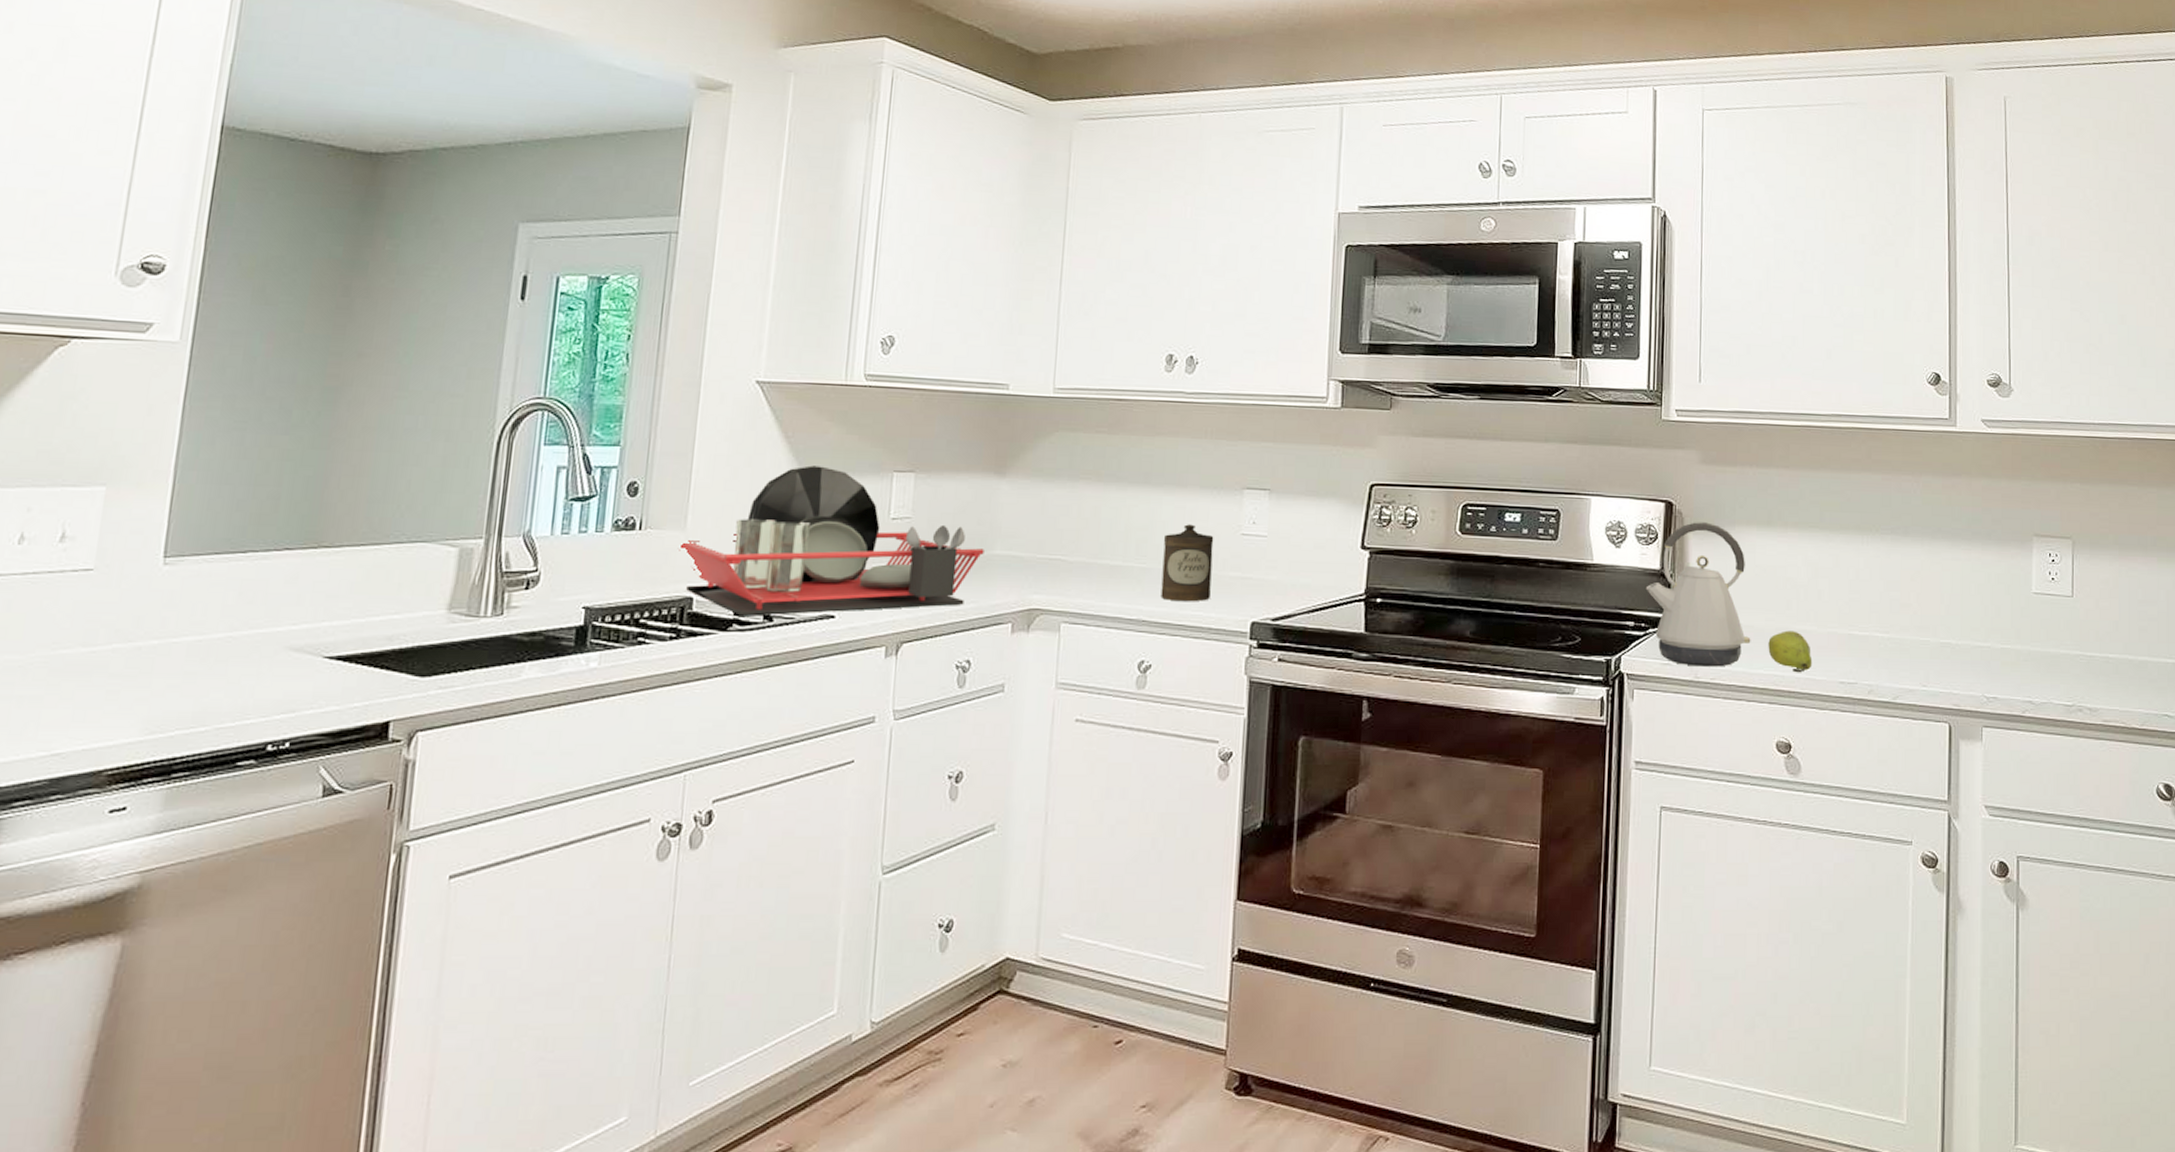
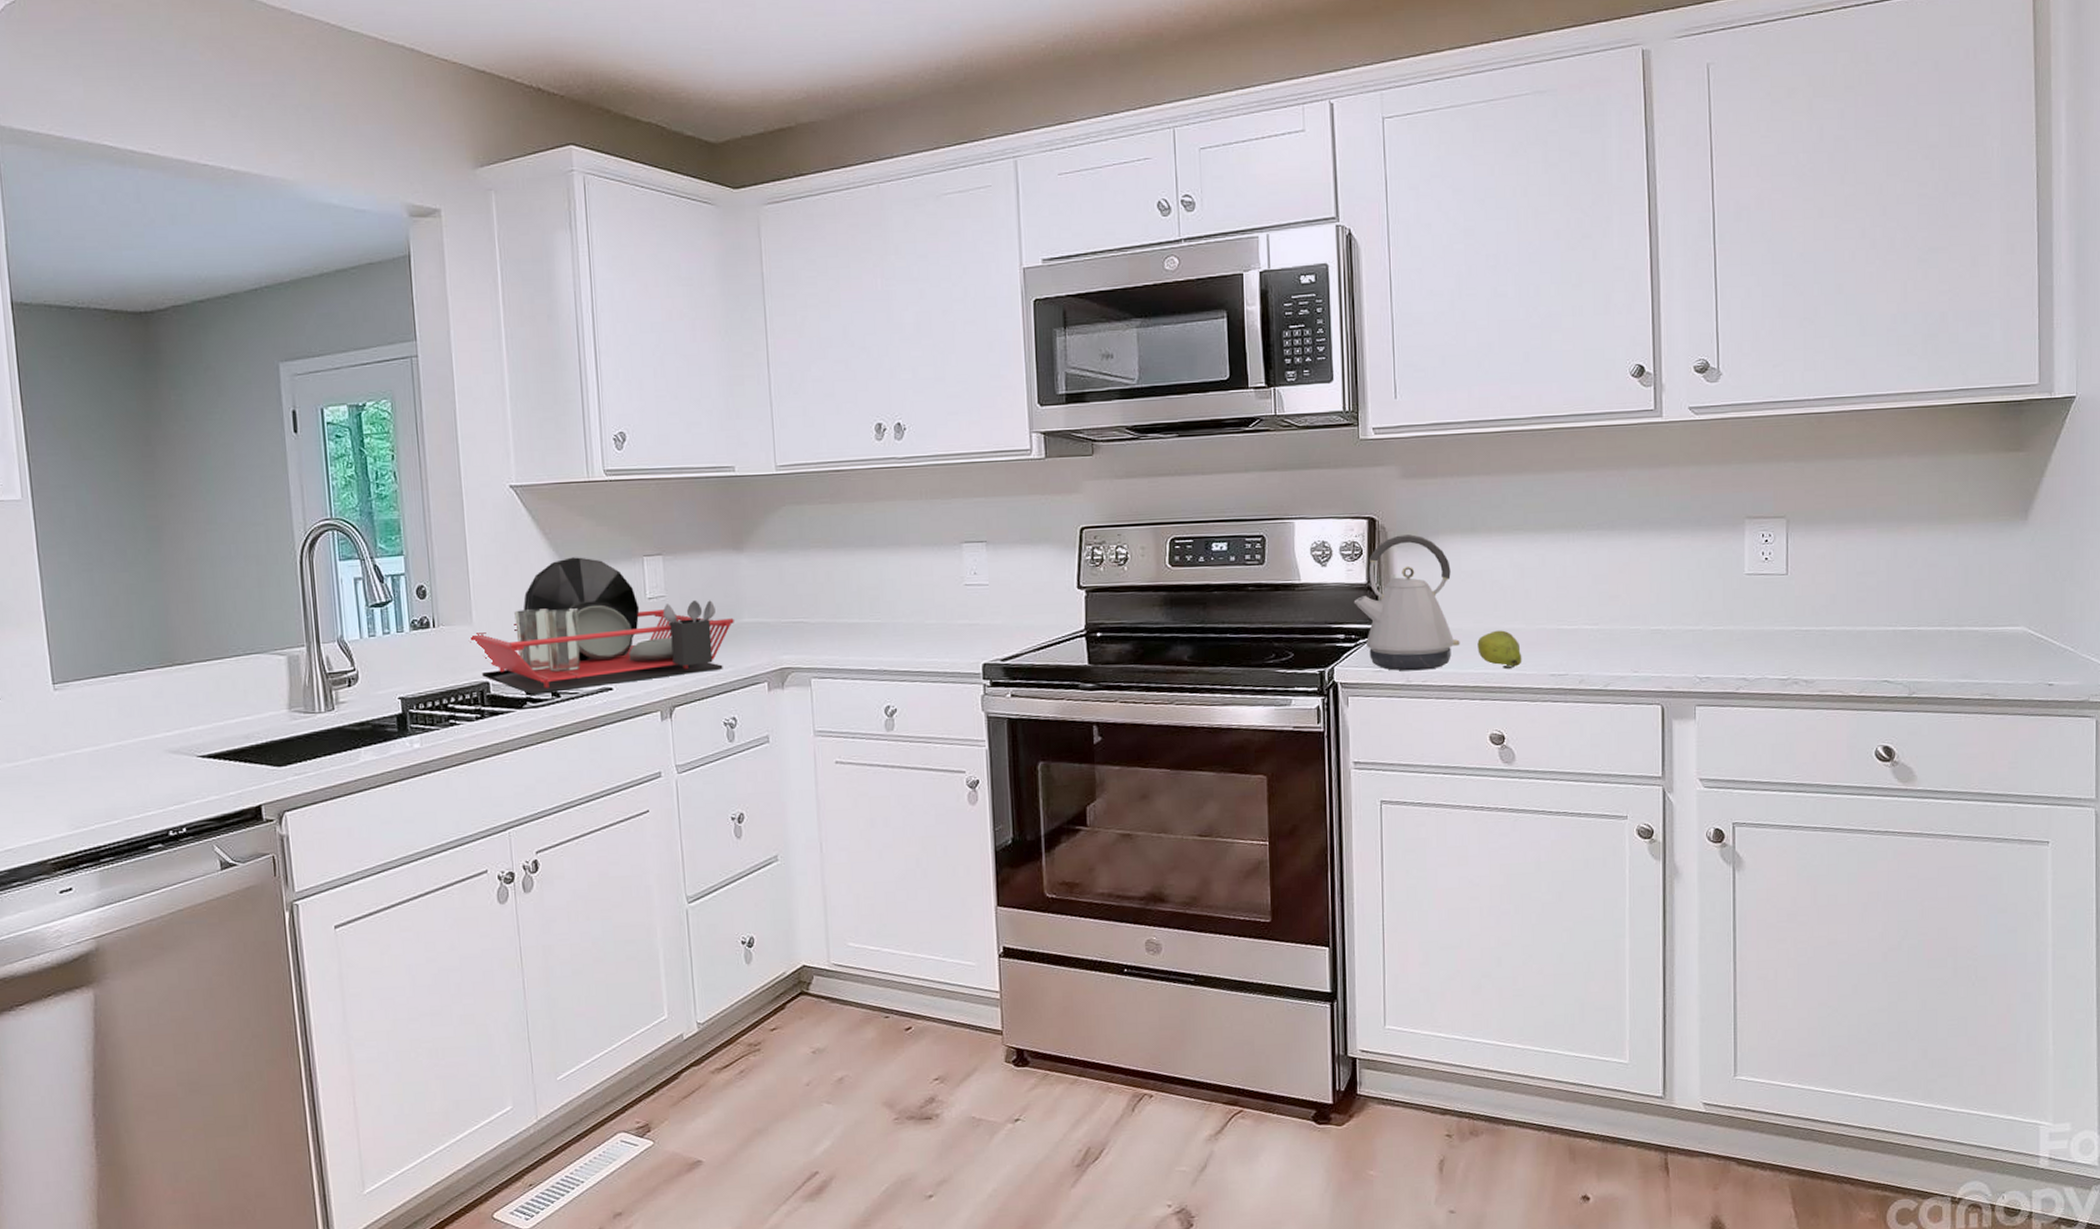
canister: present [1161,524,1214,601] -> none [894,580,942,650]

